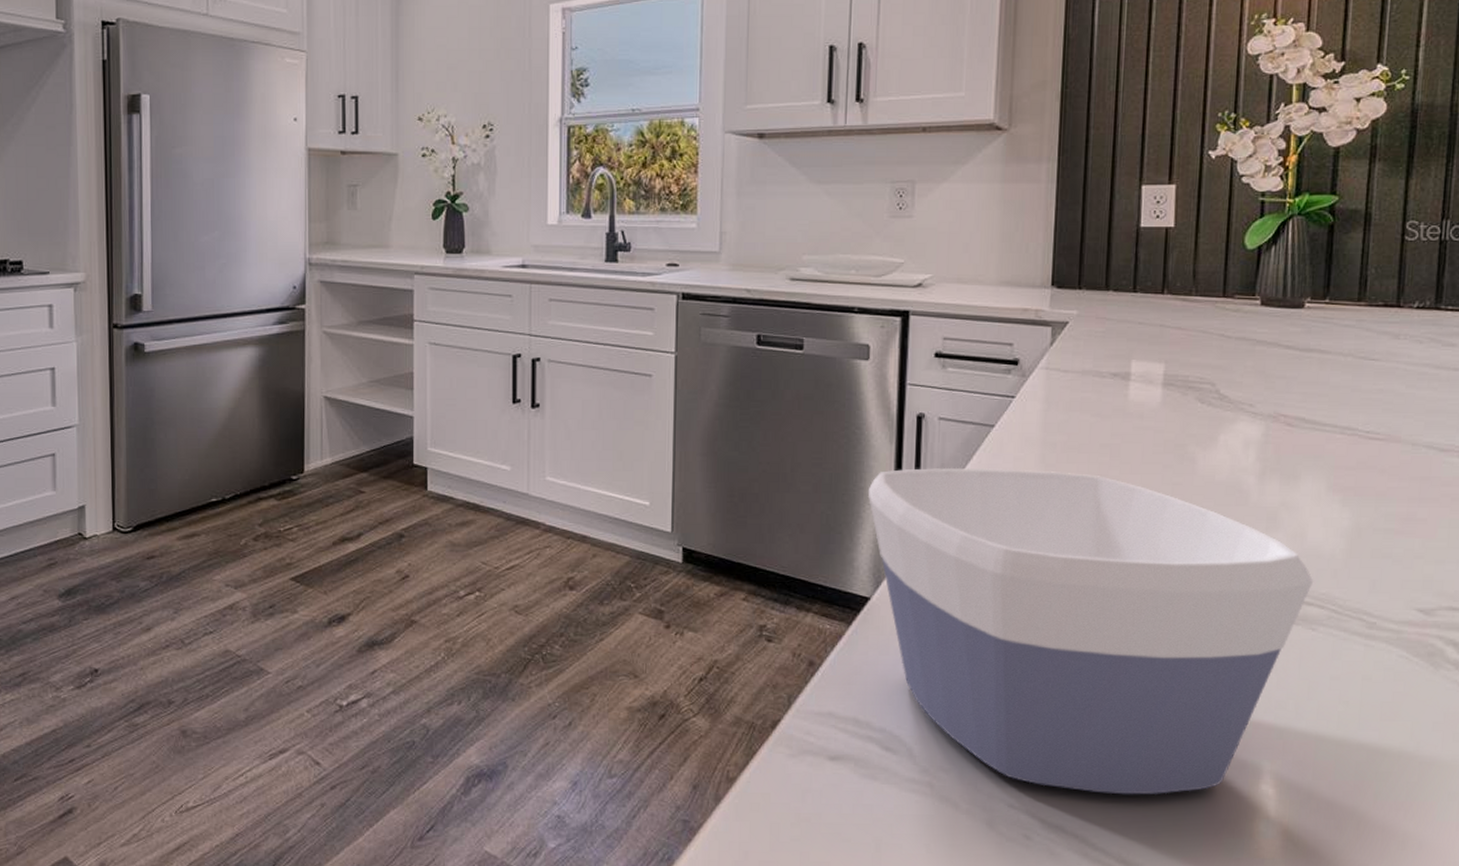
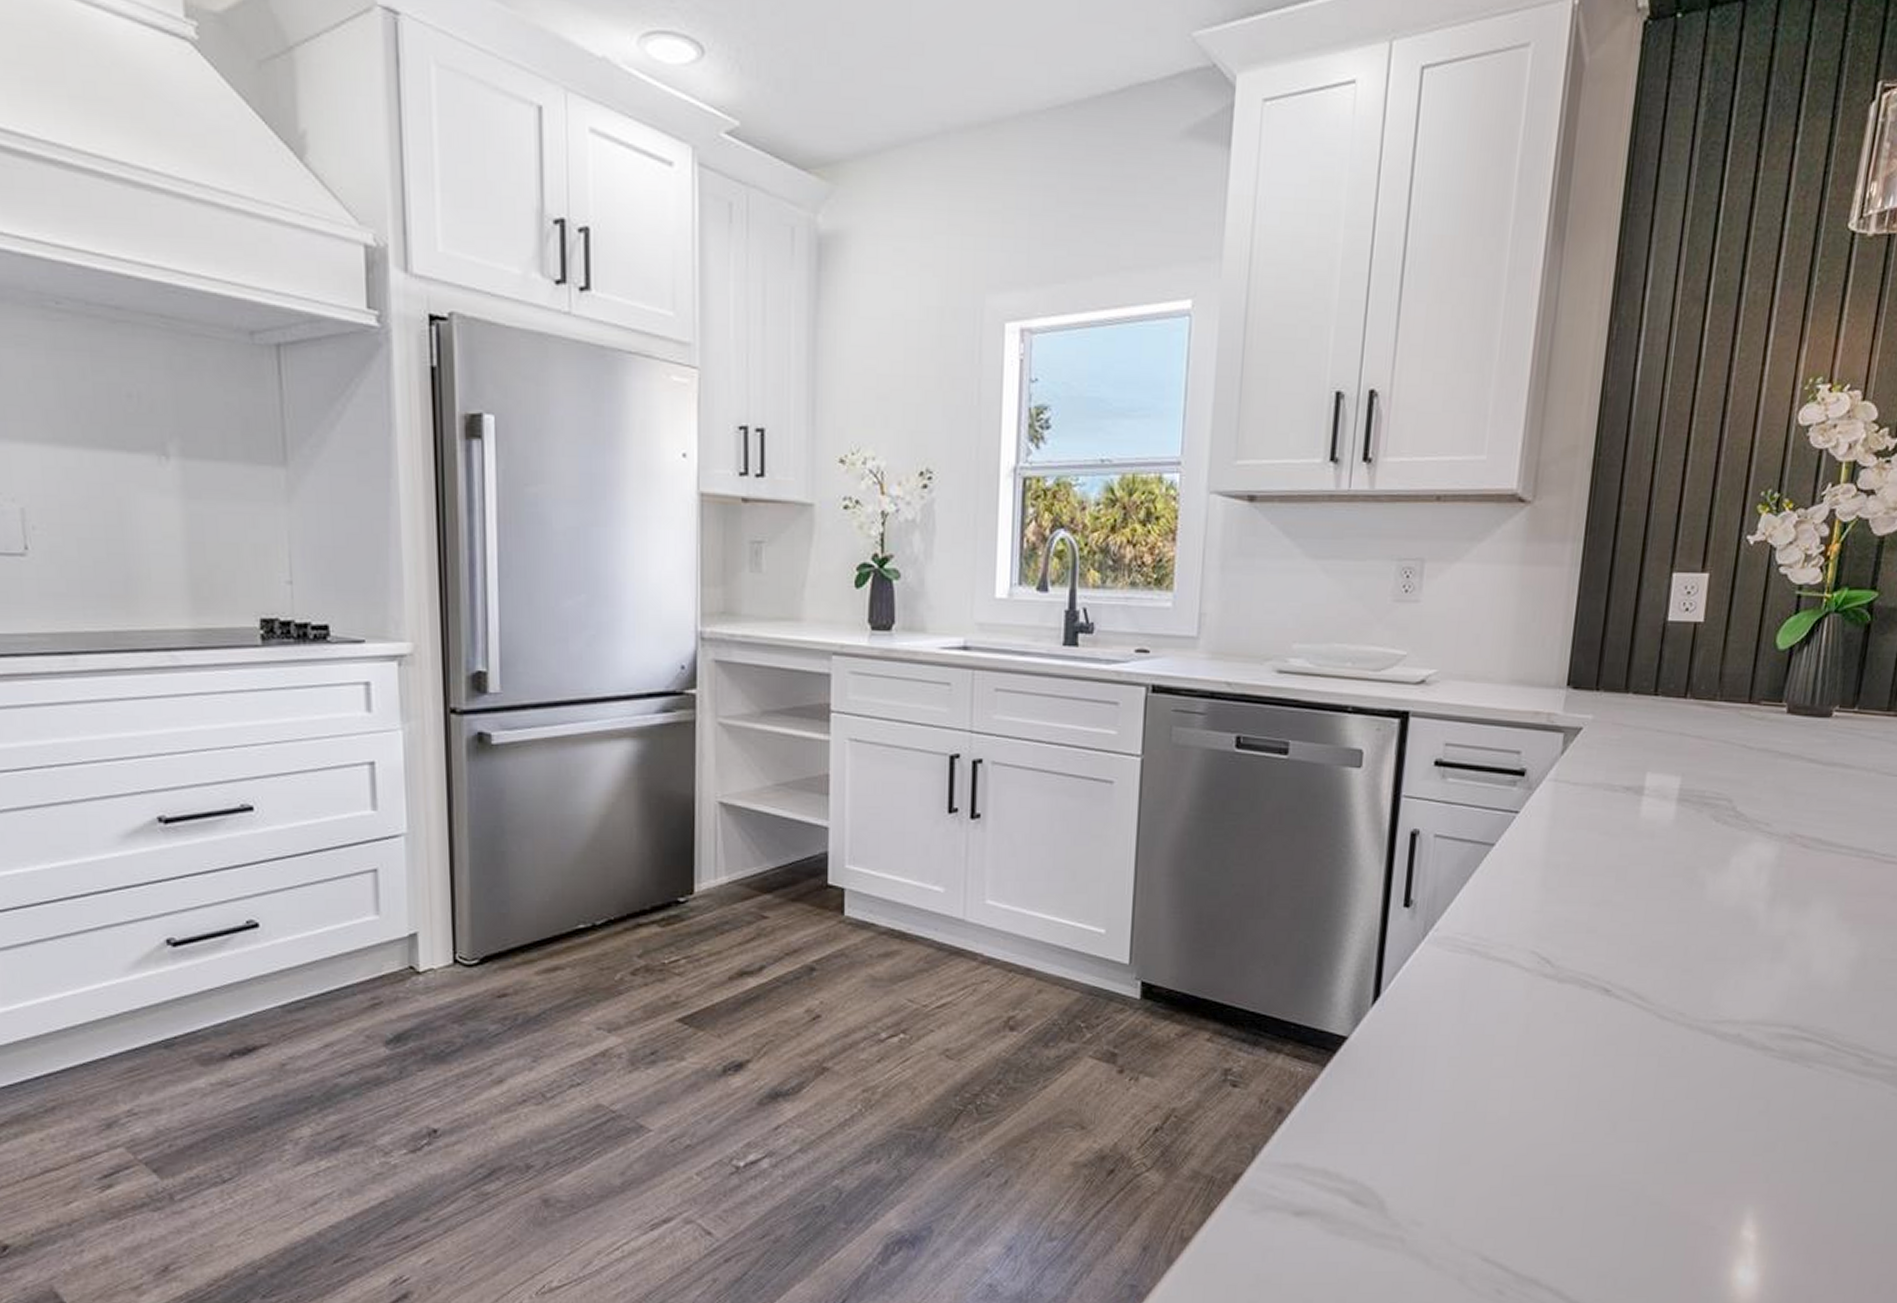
bowl: present [868,467,1313,795] -> none [1352,891,1814,1245]

